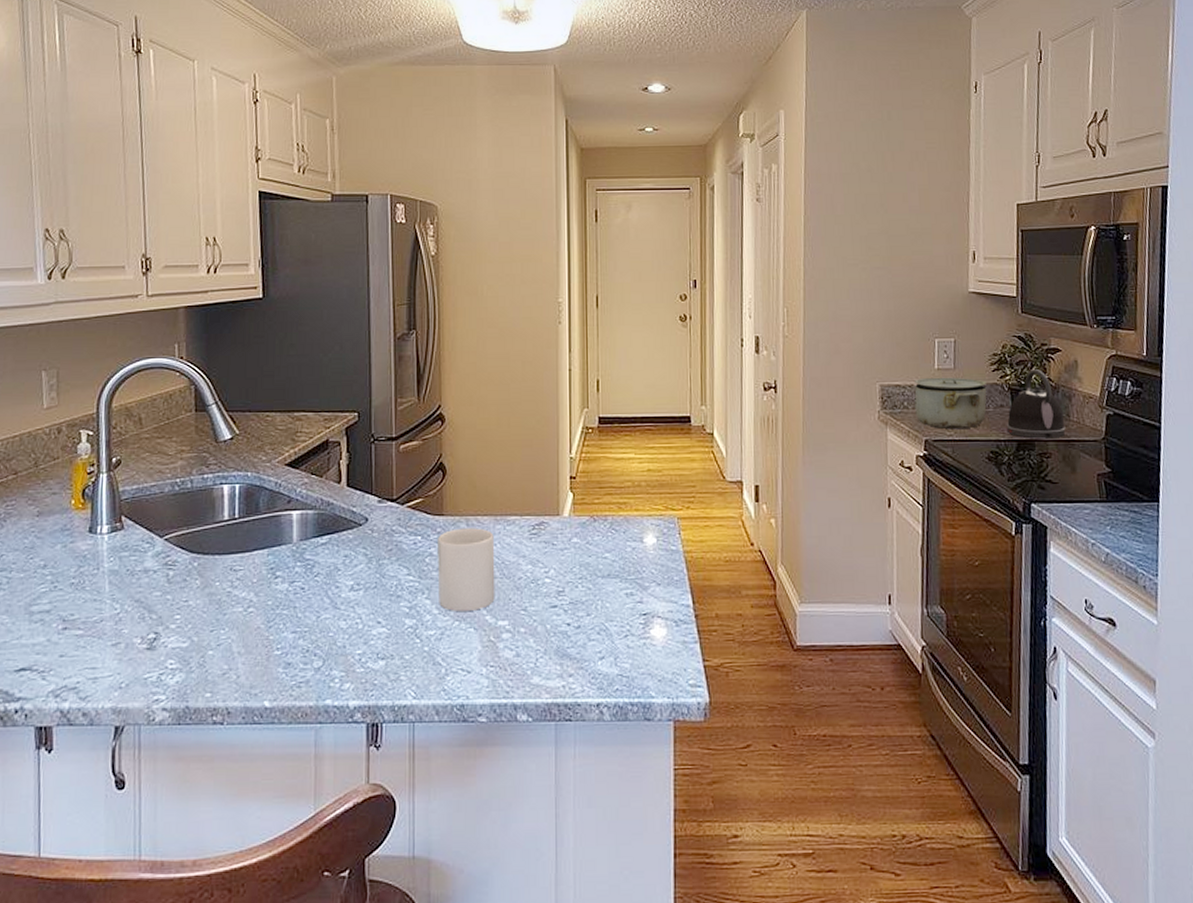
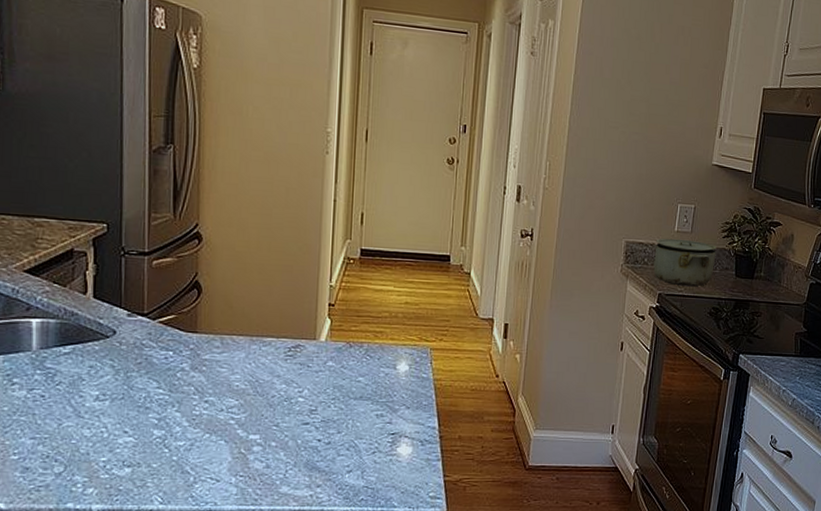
mug: present [437,528,495,611] -> none [189,346,249,424]
kettle: present [1006,369,1066,439] -> none [728,239,776,300]

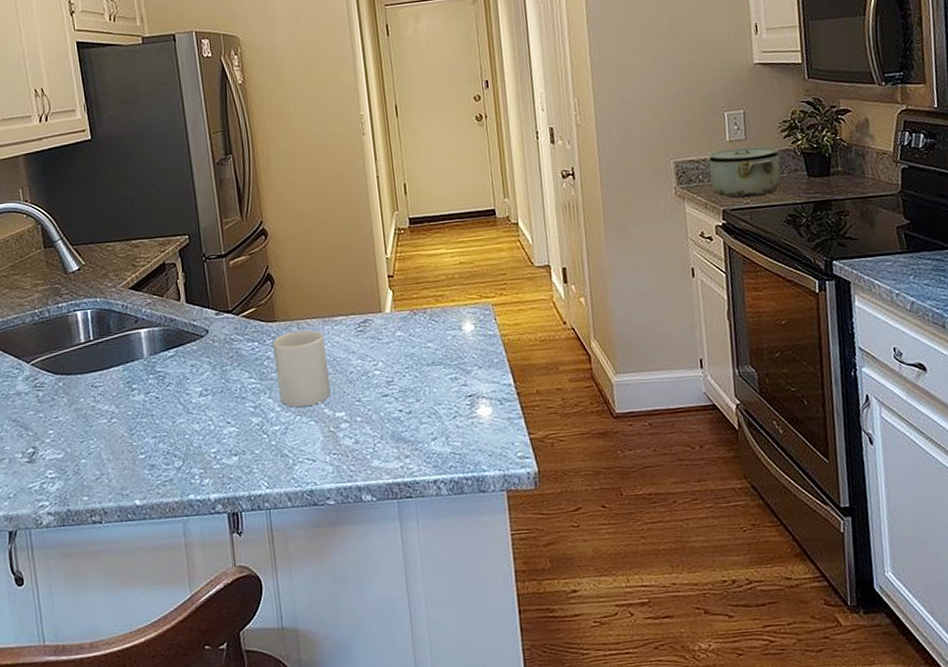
mug: none [189,346,249,424] -> present [273,330,331,407]

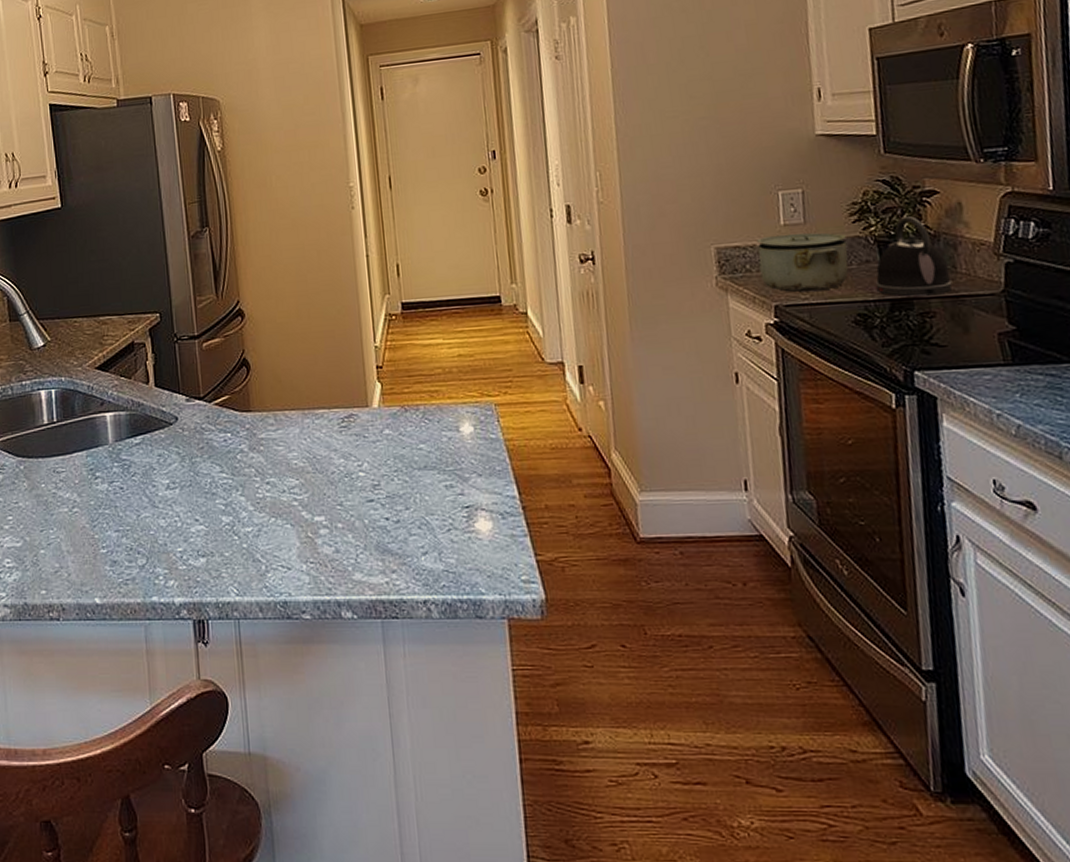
mug: present [273,330,331,407] -> none [247,423,310,508]
kettle: none [801,131,861,199] -> present [875,216,952,297]

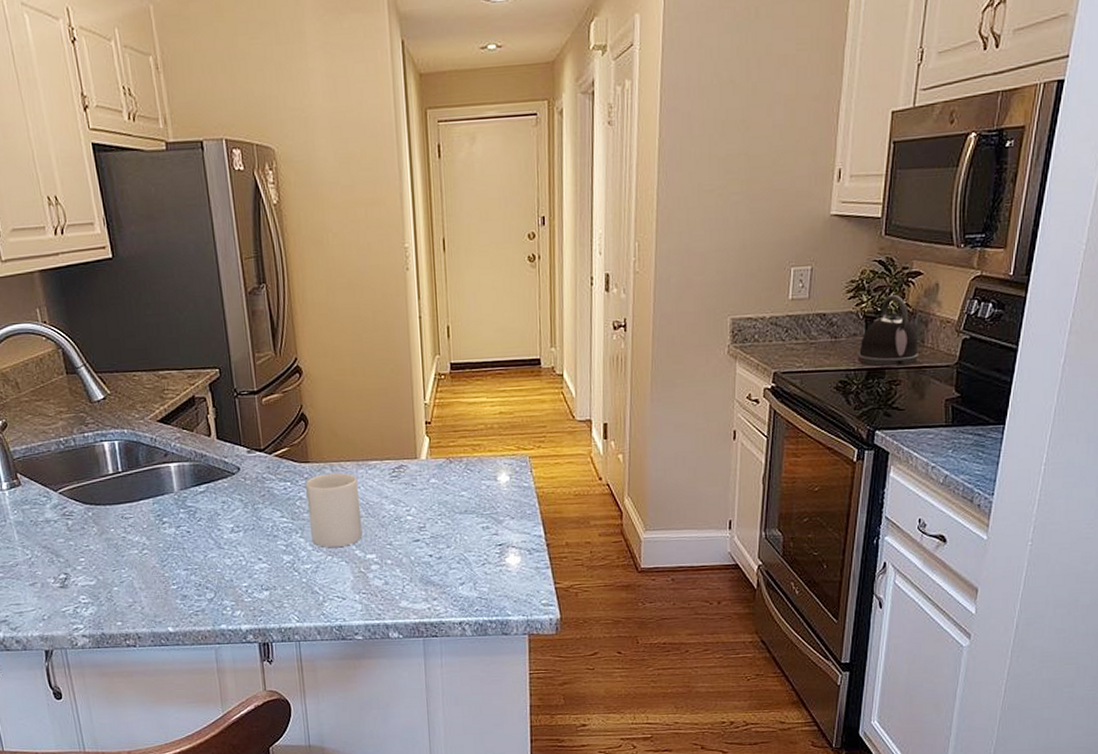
mug: none [247,423,310,508] -> present [305,473,363,547]
cooking pot: present [757,232,849,292] -> none [766,307,841,361]

